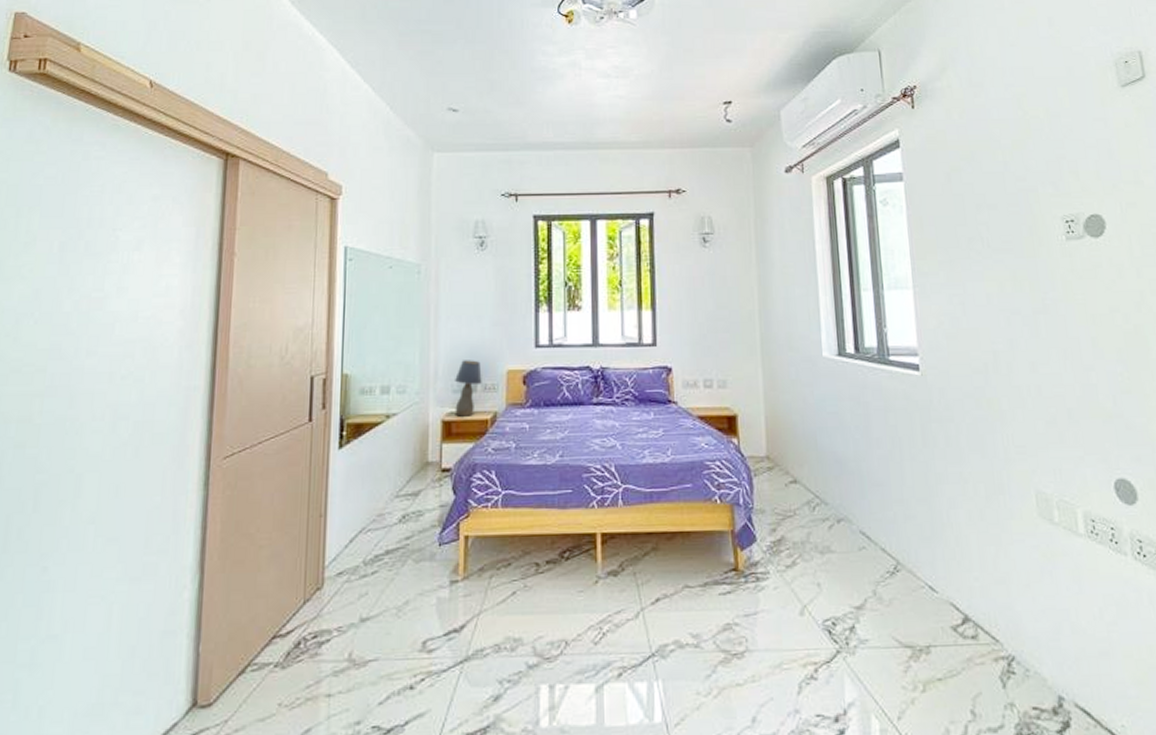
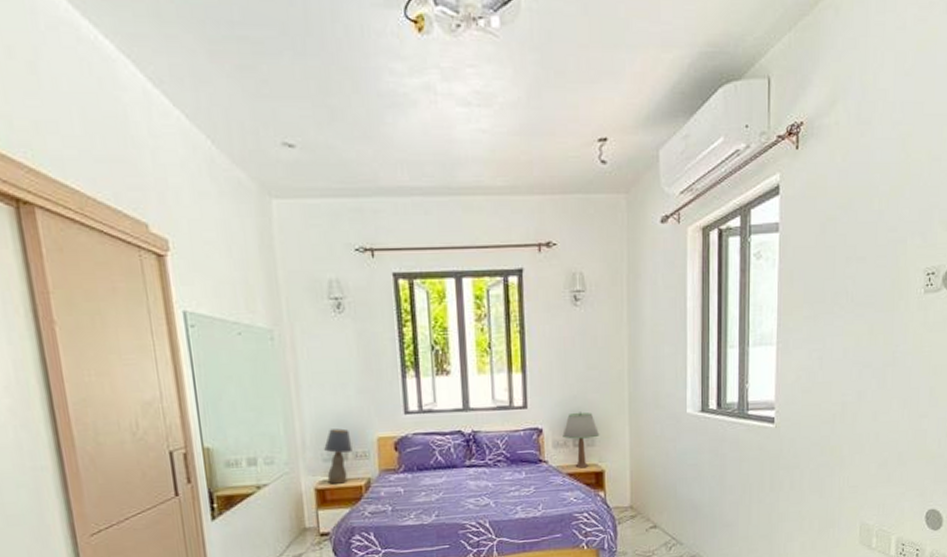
table lamp: none [692,351,730,411] -> present [562,412,599,469]

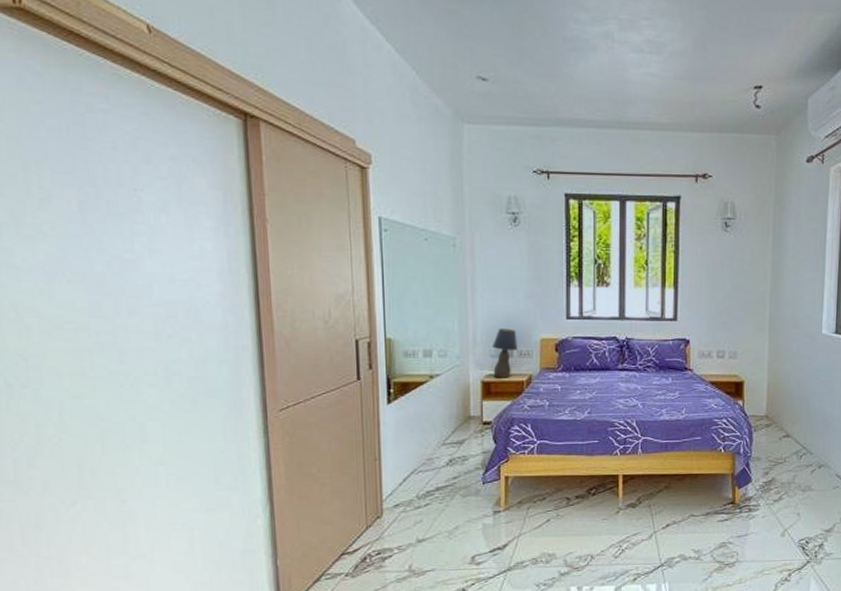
table lamp: present [562,412,599,469] -> none [707,327,741,378]

